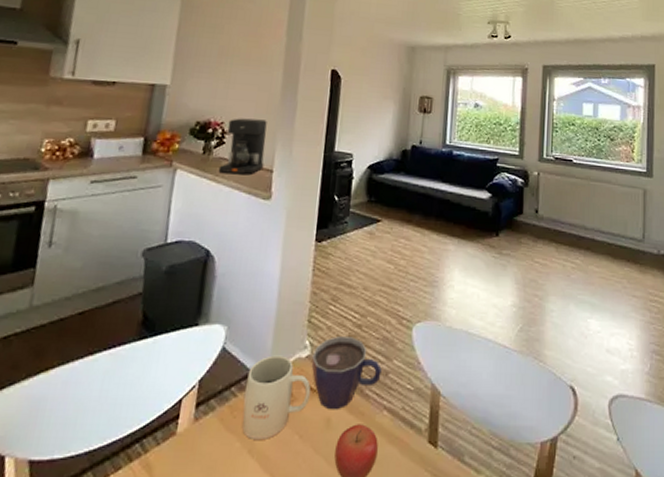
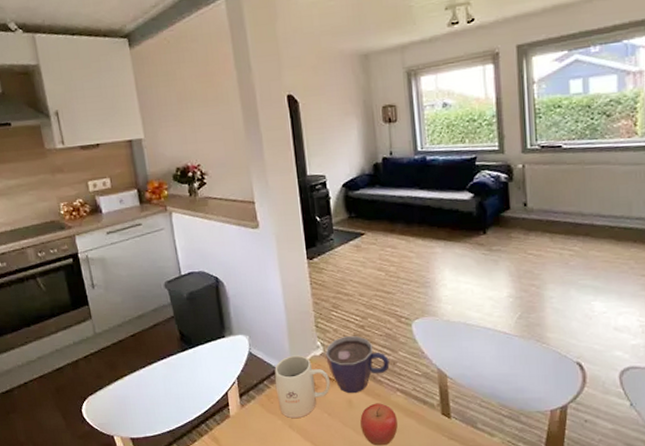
coffee maker: present [218,118,267,174] -> none [204,156,246,211]

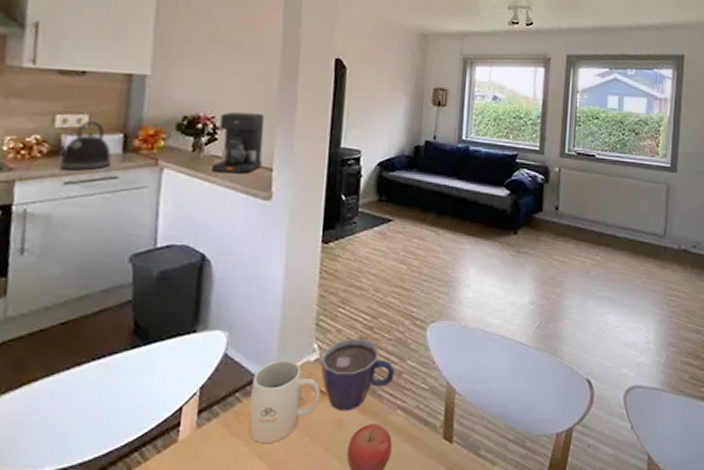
kettle: none [99,182,135,223] -> present [59,121,112,171]
coffee maker: none [204,156,246,211] -> present [211,112,264,173]

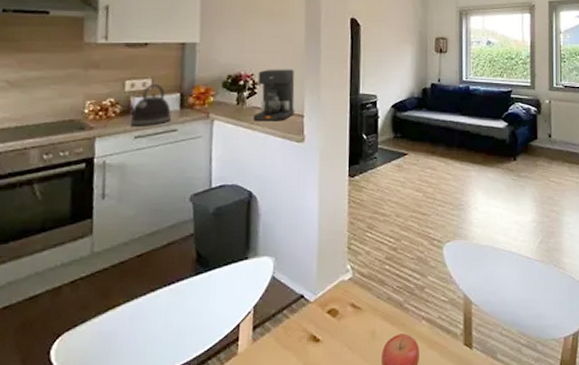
mug: present [248,360,321,444] -> none [295,279,356,355]
cup: present [320,339,395,410] -> none [354,259,418,323]

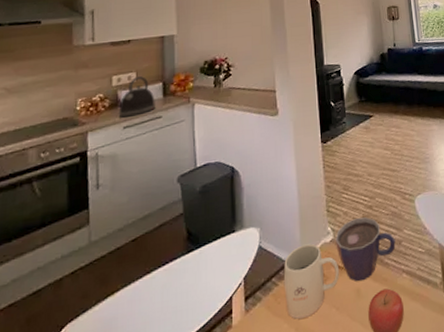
coffee maker: present [253,69,295,122] -> none [230,49,268,101]
mug: none [295,279,356,355] -> present [283,243,340,320]
cup: none [354,259,418,323] -> present [335,217,396,281]

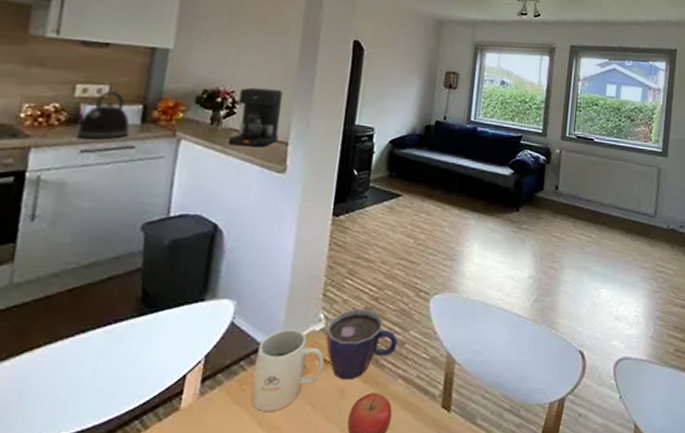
coffee maker: none [230,49,268,101] -> present [228,87,283,147]

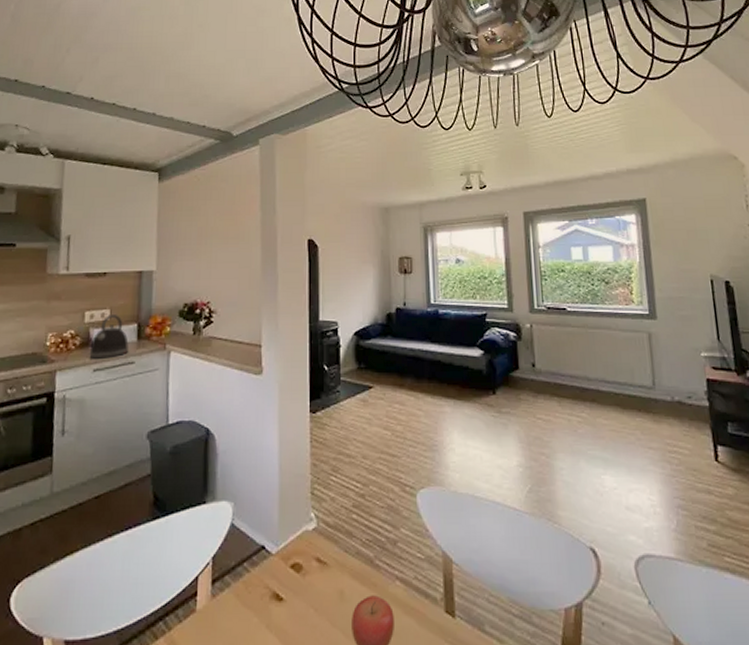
coffee maker: present [228,87,283,147] -> none [209,296,252,353]
mug: present [251,329,325,413] -> none [256,529,322,616]
cup: present [325,309,398,379] -> none [319,507,390,581]

